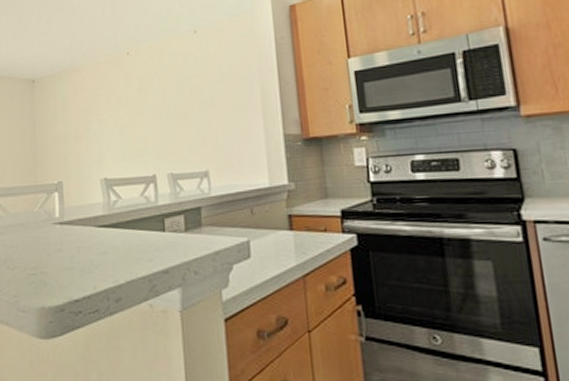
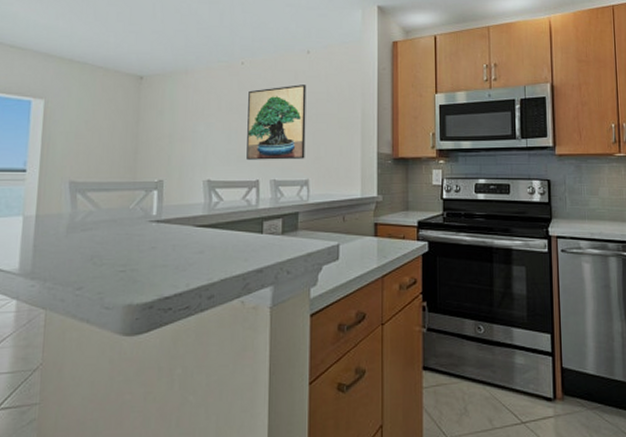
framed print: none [137,67,203,154] -> present [246,85,307,160]

